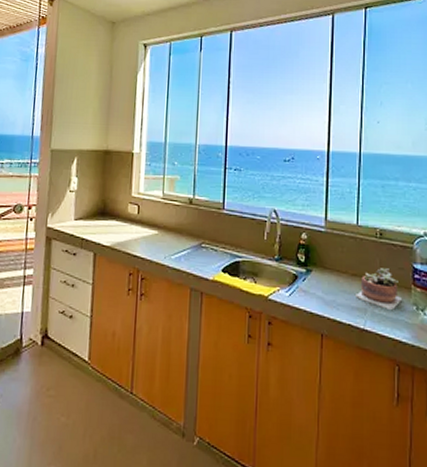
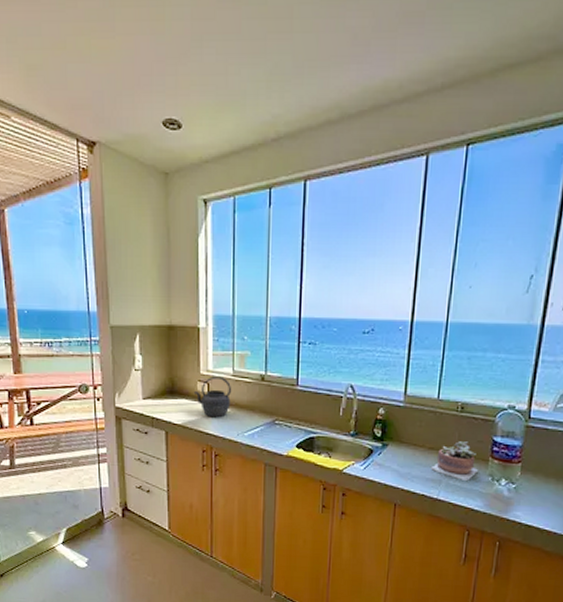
kettle: none [124,199,161,240] -> present [193,376,232,418]

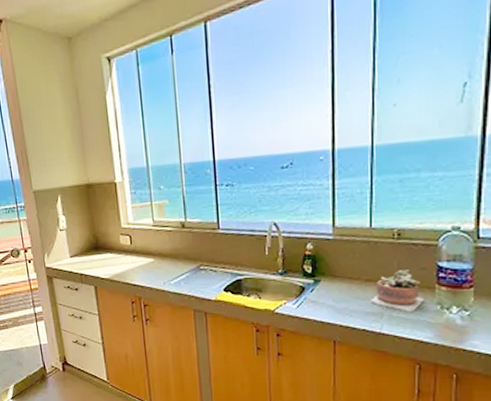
kettle: present [193,376,232,418] -> none [117,228,154,269]

